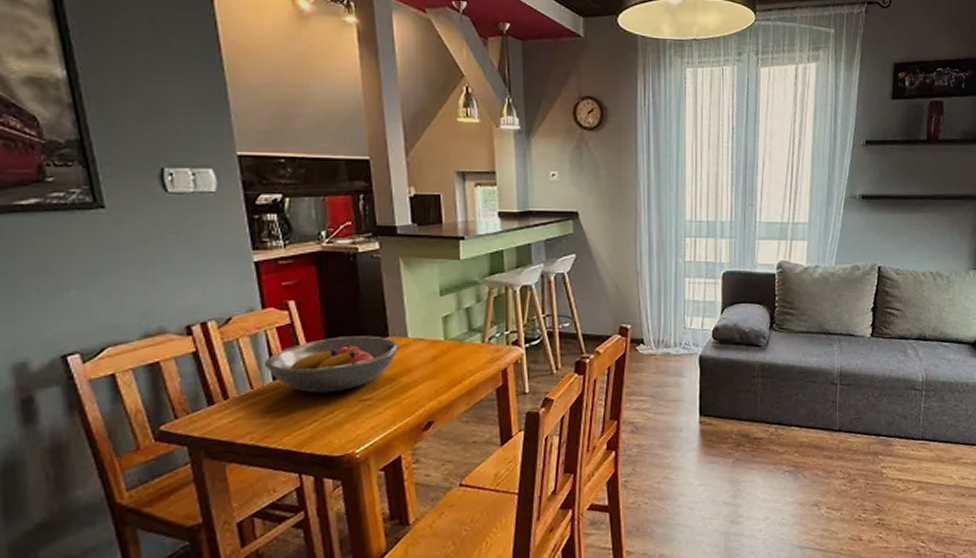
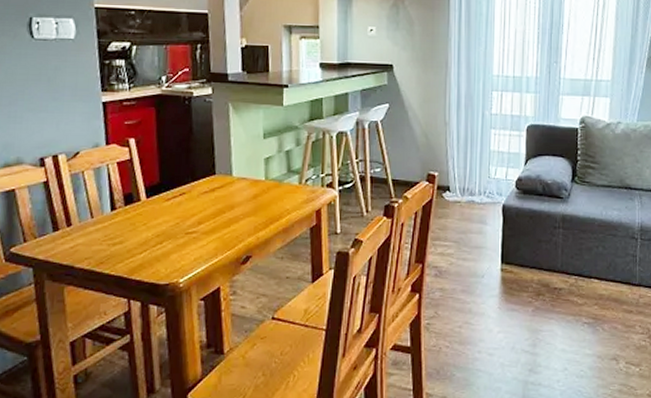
fruit bowl: present [264,335,399,393] -> none [104,173,224,224]

